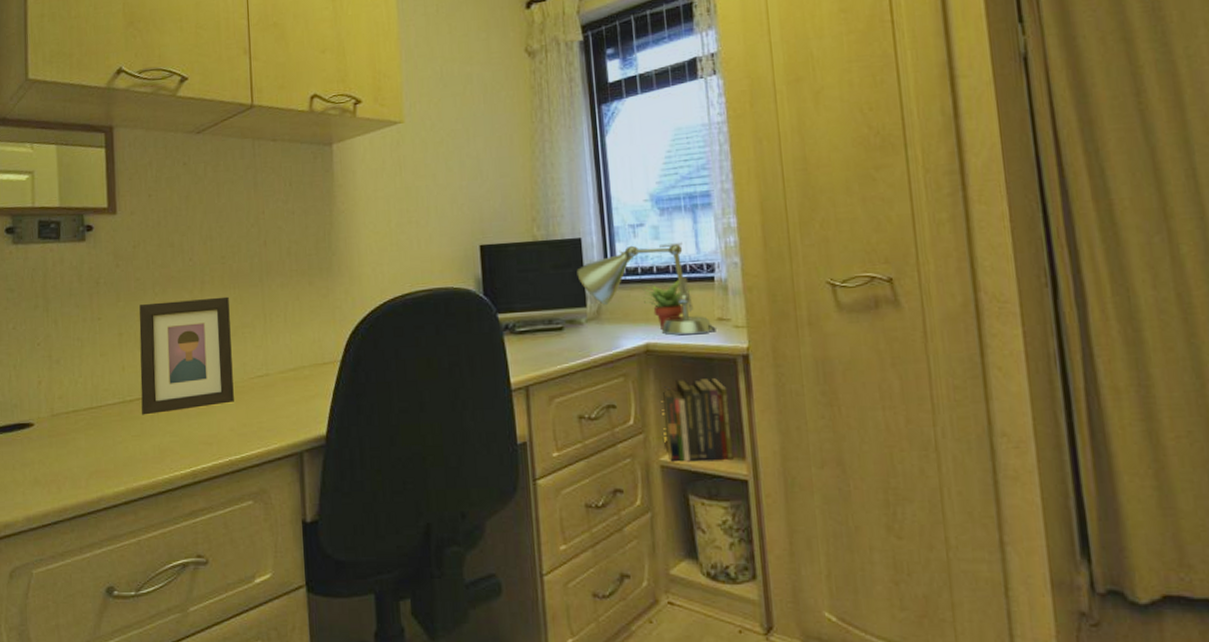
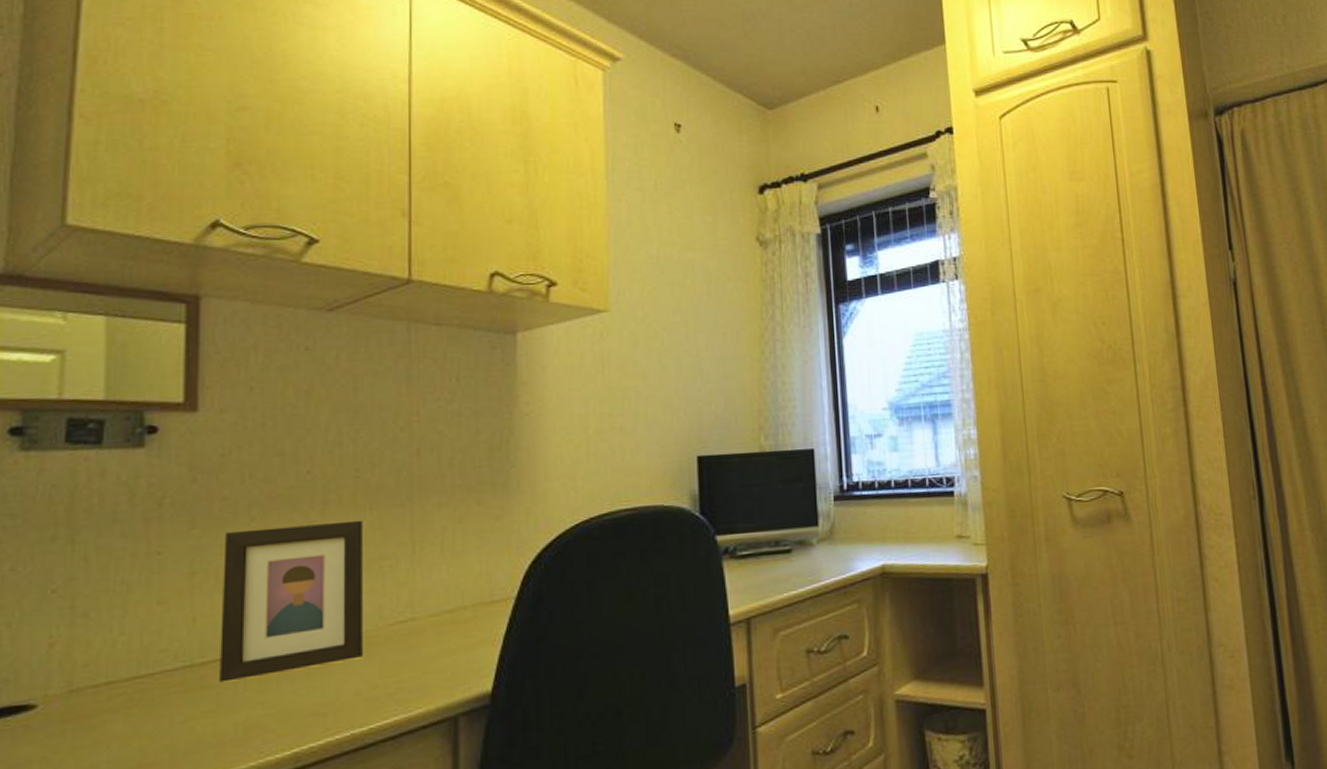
desk lamp: present [575,242,716,335] -> none [806,454,955,555]
succulent plant: present [643,280,692,329] -> none [880,495,931,549]
books: present [662,378,734,462] -> none [898,600,971,695]

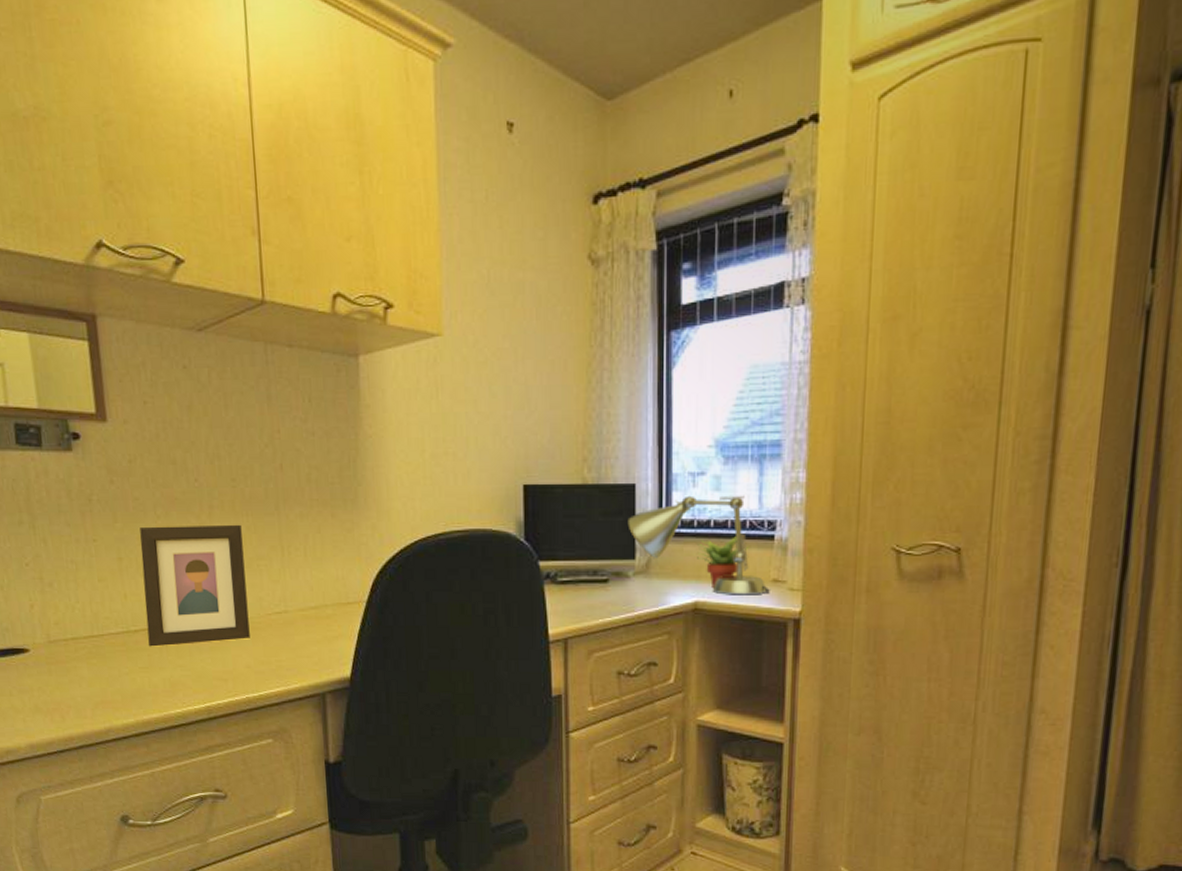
desk lamp: none [806,454,955,555] -> present [626,495,770,595]
succulent plant: none [880,495,931,549] -> present [697,536,750,588]

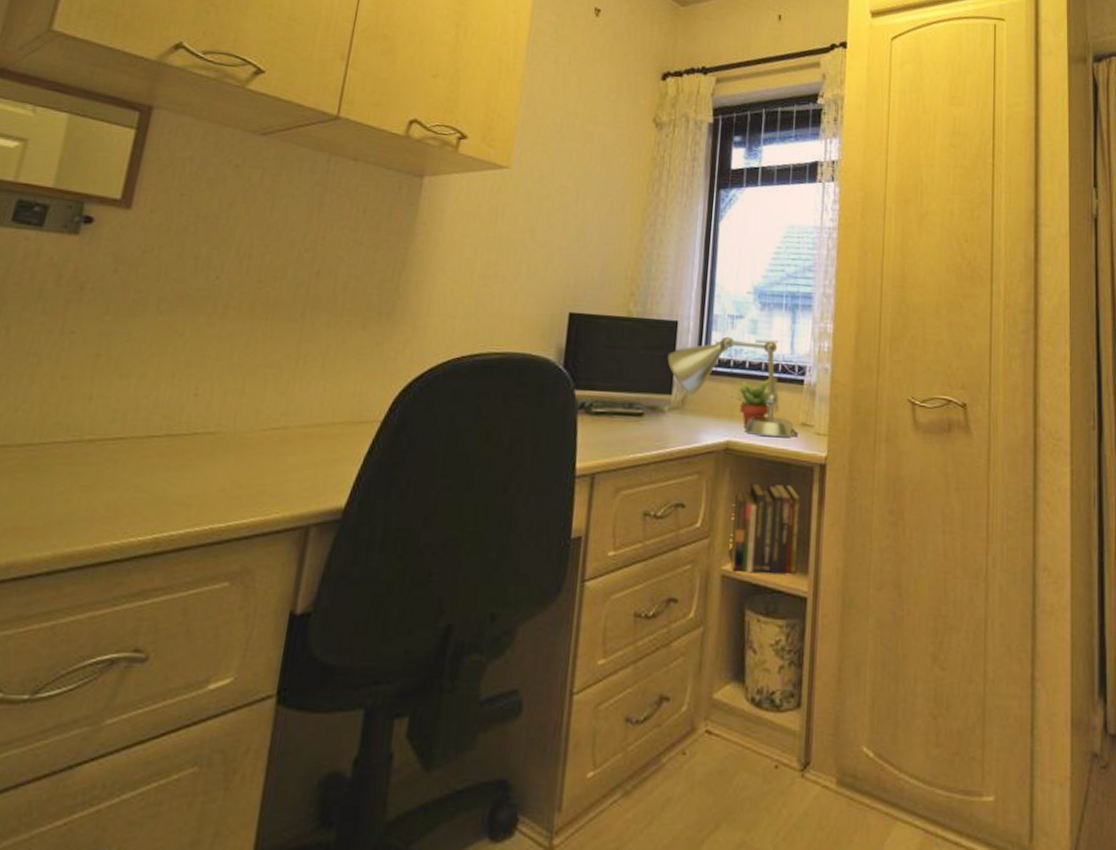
picture frame: present [140,524,250,647] -> none [102,322,257,461]
books: none [703,641,774,723] -> present [729,483,800,575]

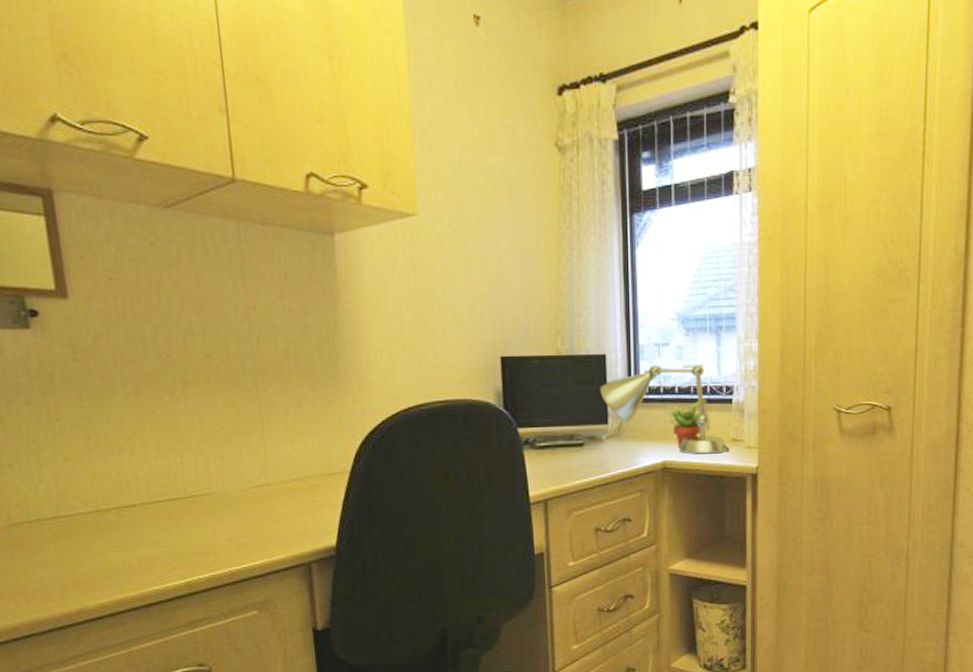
books: present [729,483,800,575] -> none [674,495,735,570]

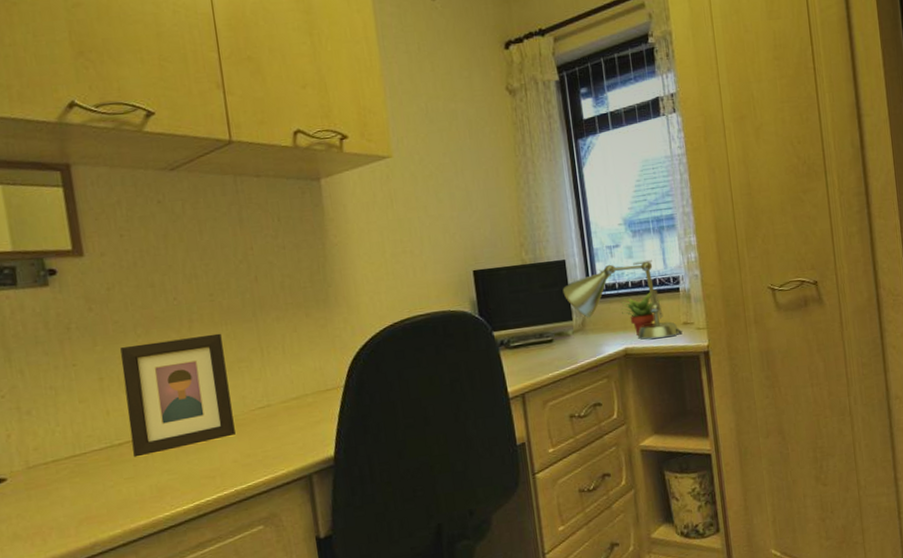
picture frame: none [108,400,231,525] -> present [120,333,236,457]

